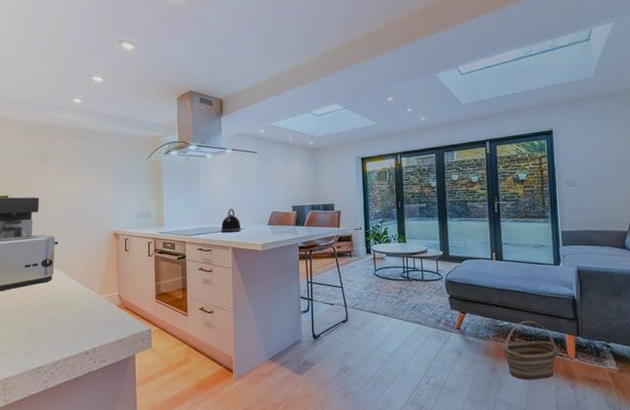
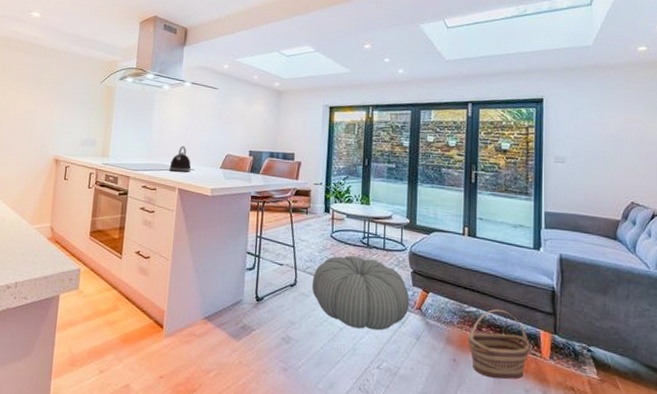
pouf: none [361,289,450,352] -> present [312,256,410,331]

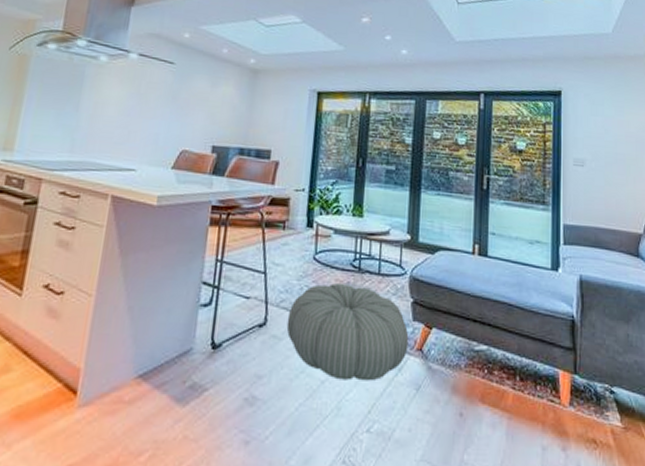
kettle: present [169,146,191,173] -> none [100,137,132,174]
basket: present [468,309,530,379] -> none [477,345,548,436]

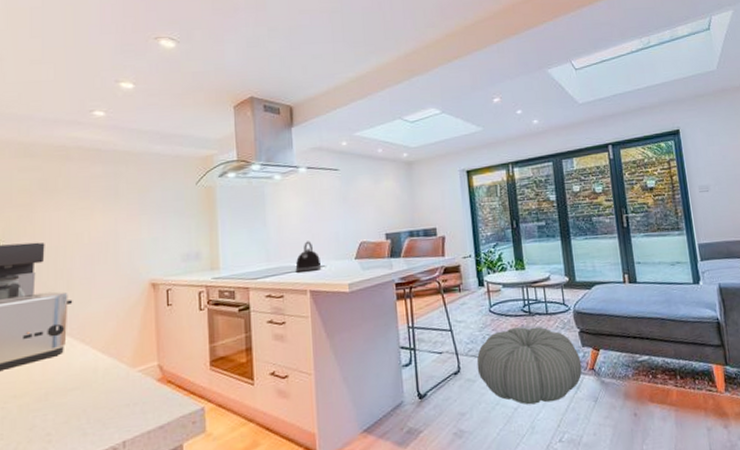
kettle: none [100,137,132,174] -> present [295,241,322,273]

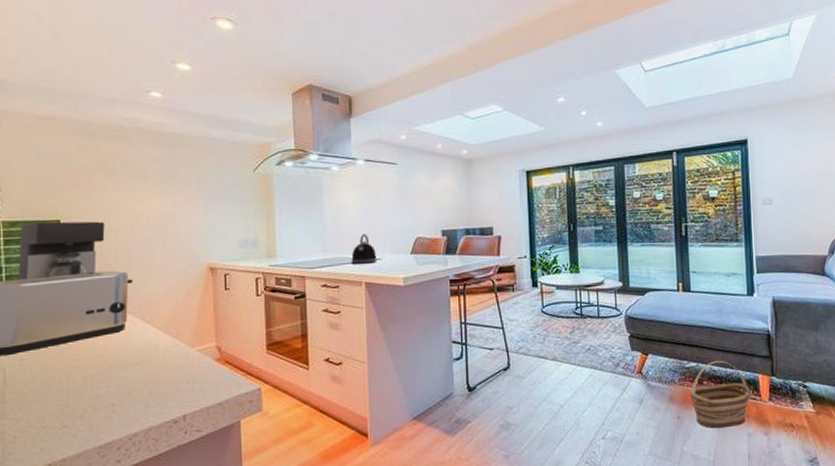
pouf: present [476,326,582,405] -> none [526,328,630,403]
basket: none [645,352,706,424] -> present [690,360,750,429]

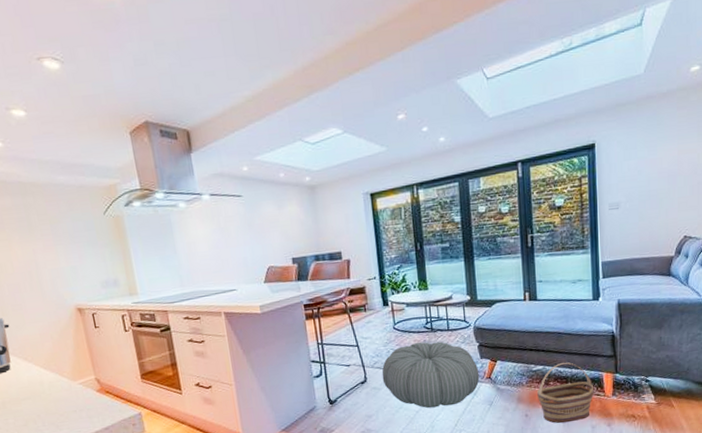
kettle: present [351,233,377,264] -> none [208,266,234,296]
pouf: none [526,328,630,403] -> present [381,341,480,409]

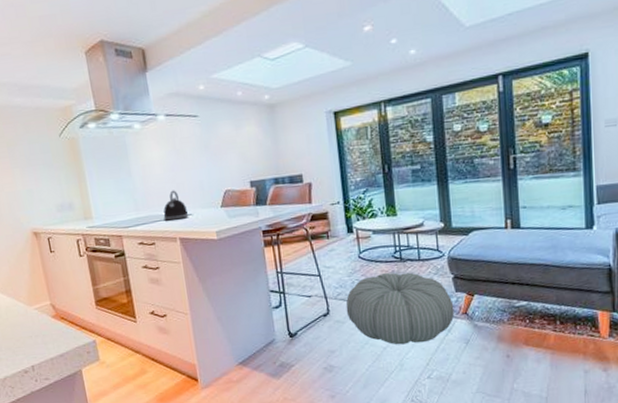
kettle: none [208,266,234,296] -> present [163,190,189,221]
basket: present [537,362,594,423] -> none [520,298,588,366]

